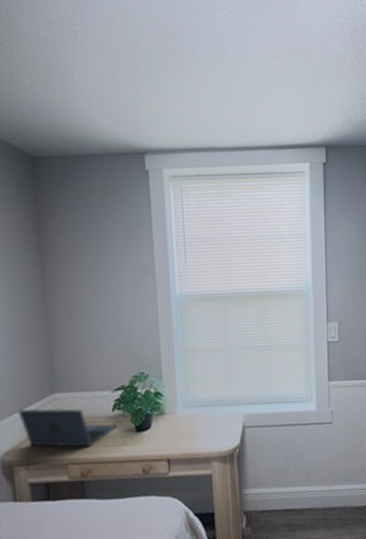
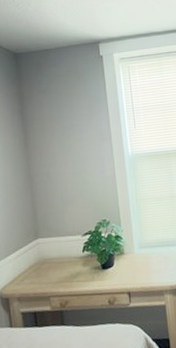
laptop: present [18,408,117,448] -> none [11,251,87,283]

